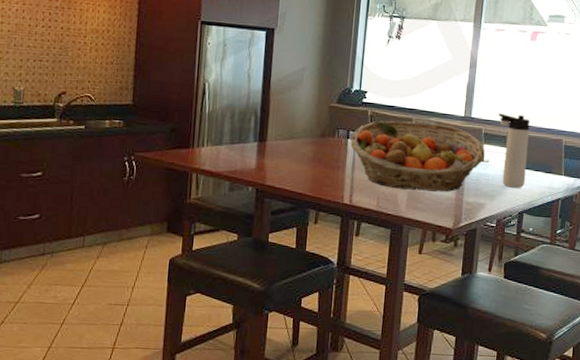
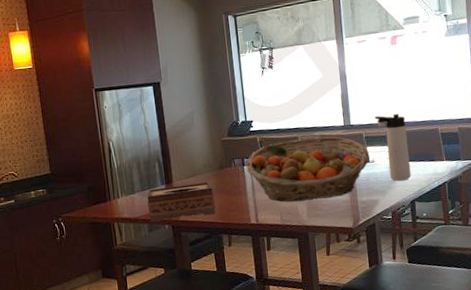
tissue box: none [233,144,310,186] -> present [147,181,216,222]

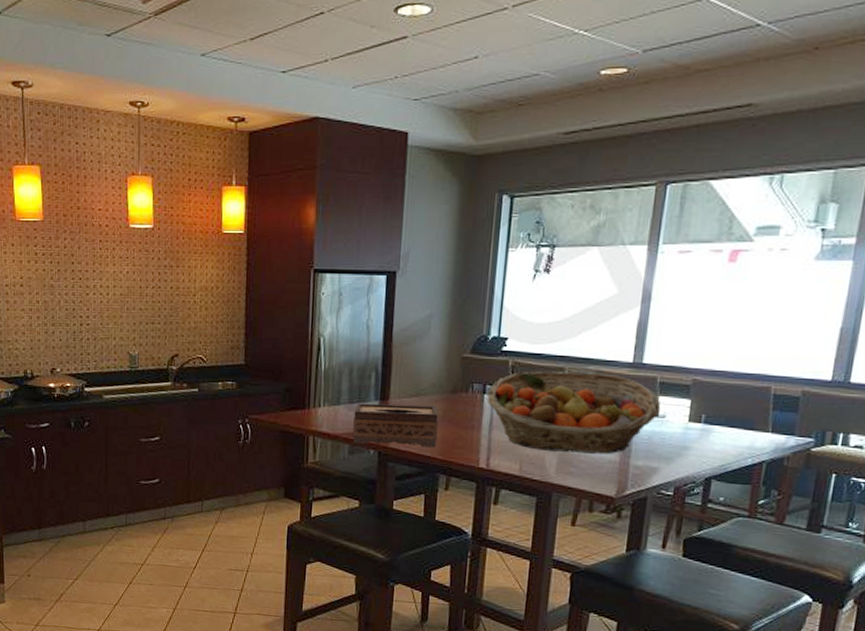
thermos bottle: present [375,114,411,181] -> none [679,357,725,449]

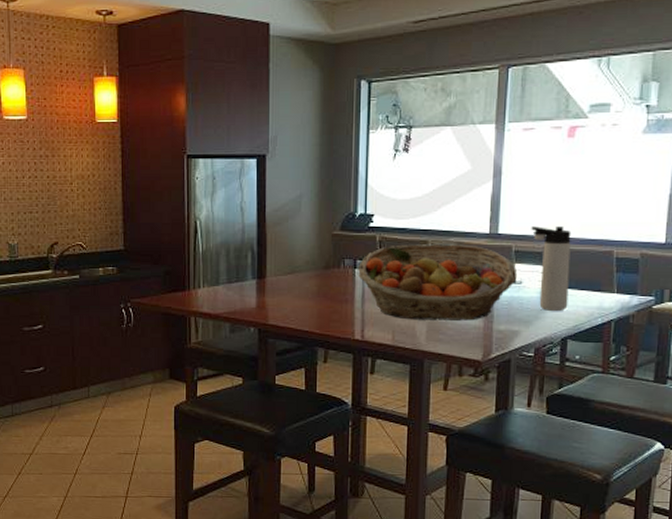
tissue box: present [353,403,439,448] -> none [233,282,314,323]
thermos bottle: none [679,357,725,449] -> present [531,226,571,311]

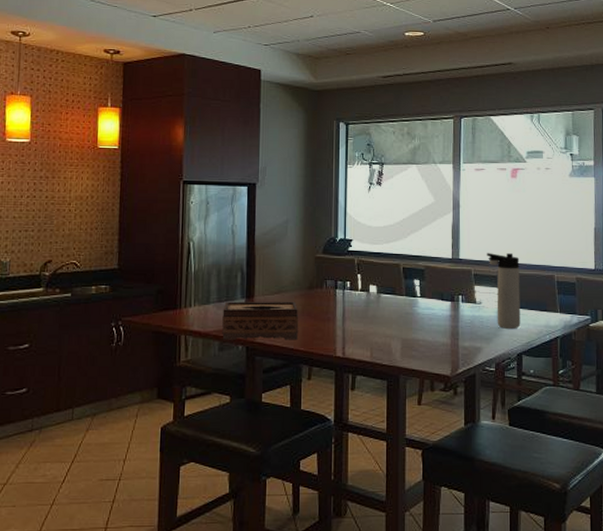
tissue box: none [233,282,314,323] -> present [222,301,299,340]
fruit basket: present [358,244,518,321] -> none [339,267,477,338]

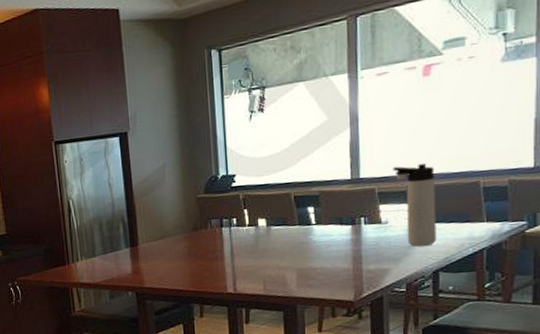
tissue box: present [222,301,299,340] -> none [109,244,187,288]

